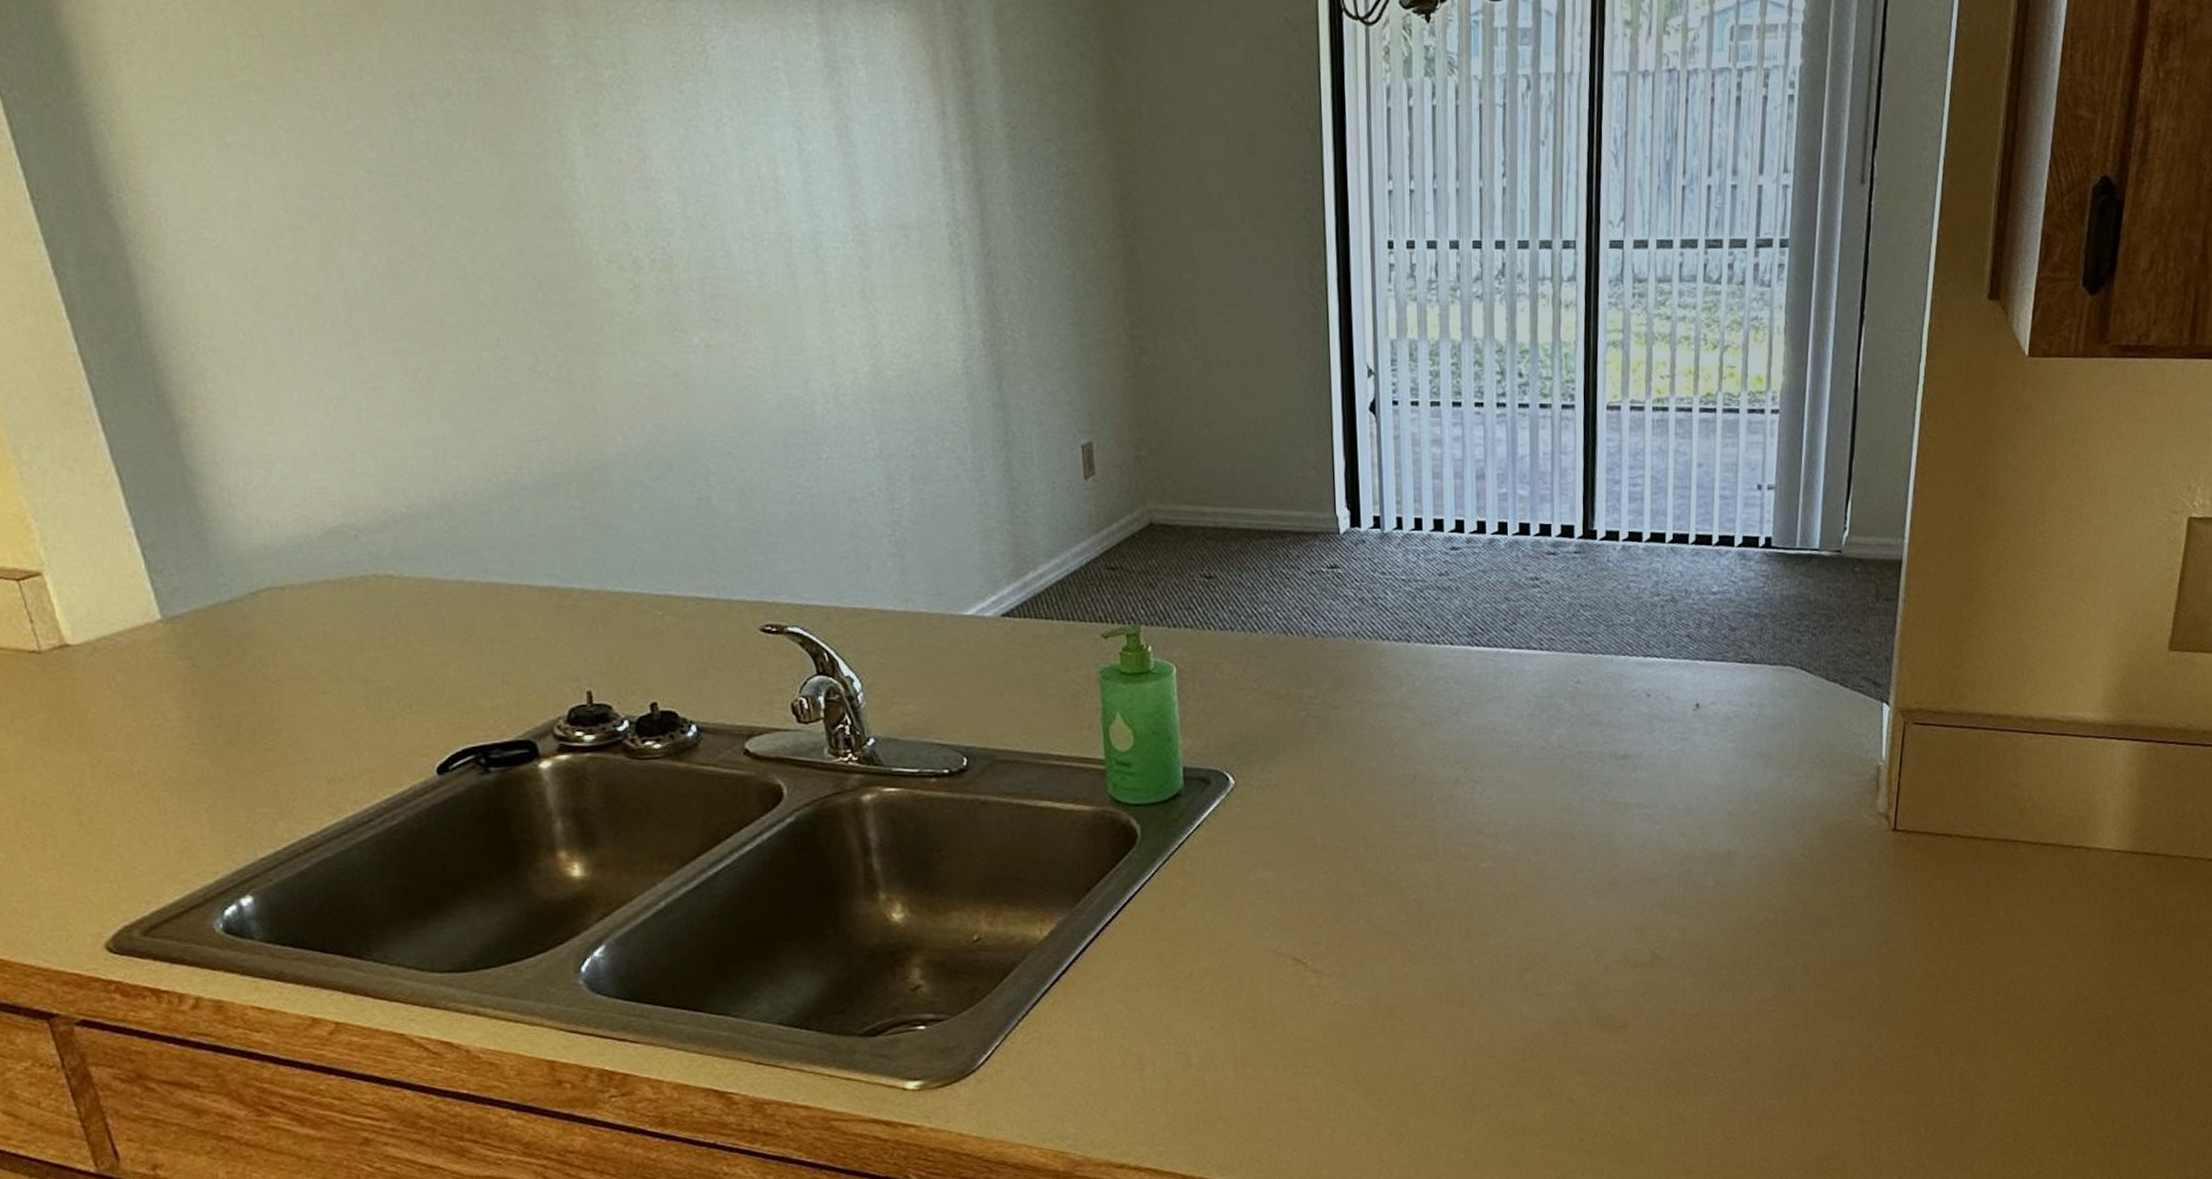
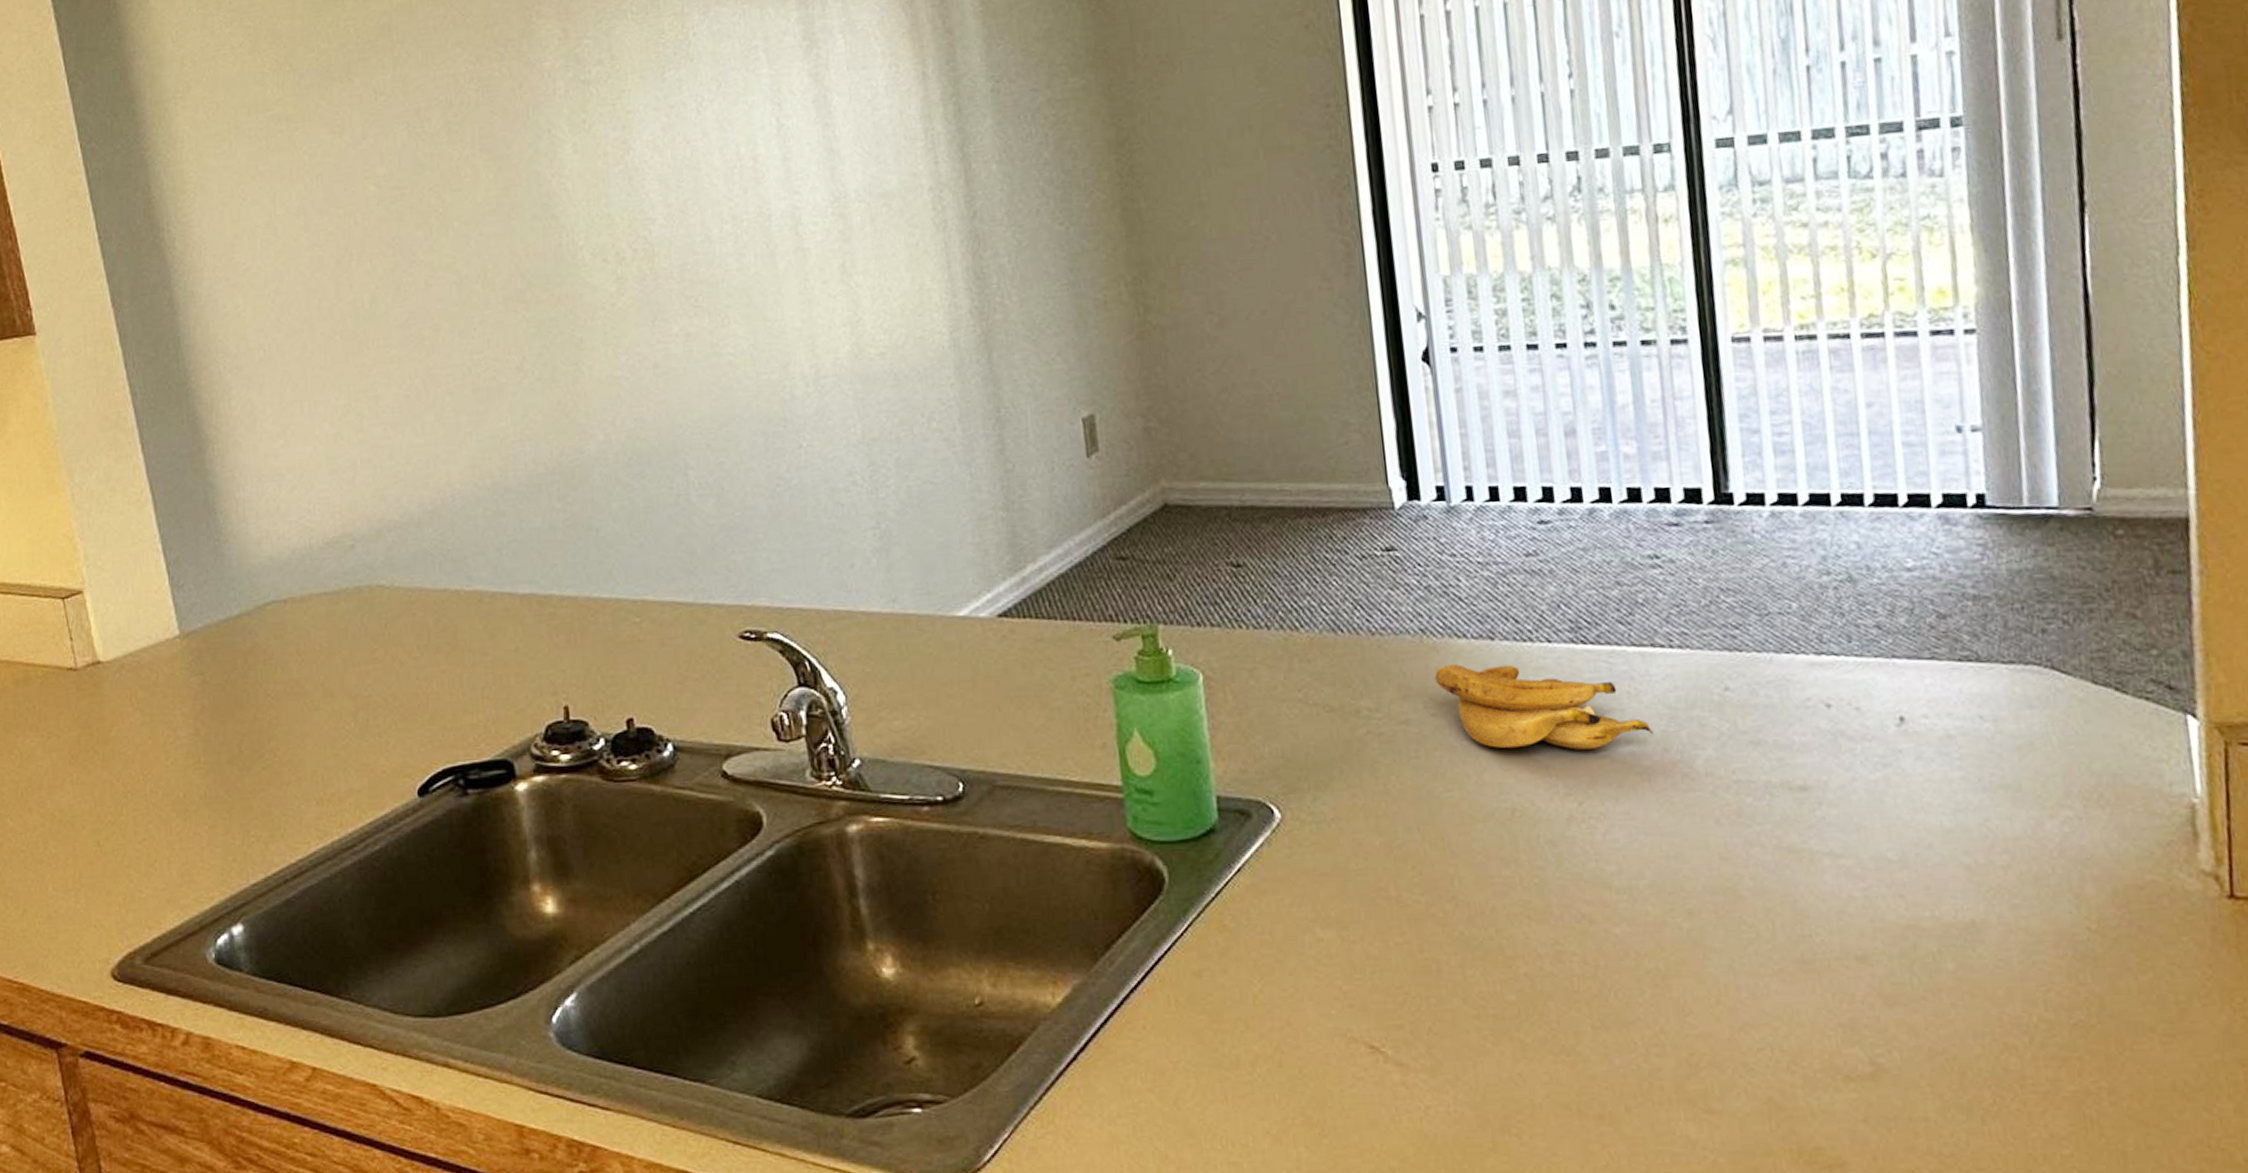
banana: none [1362,661,1522,729] -> present [1434,663,1653,750]

